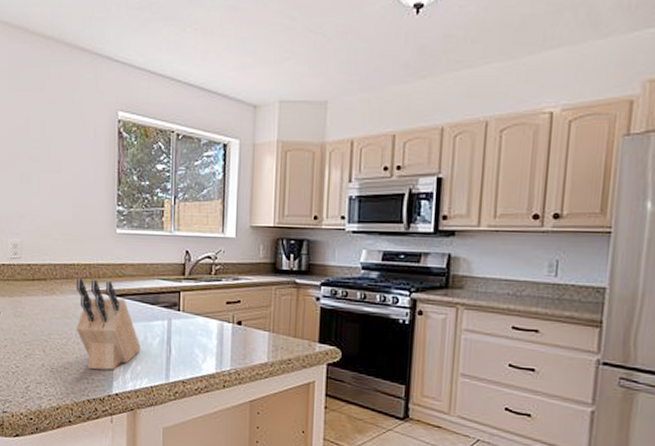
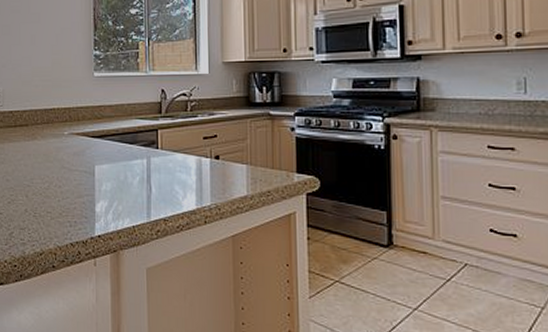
knife block: present [76,277,141,370] -> none [56,121,121,213]

